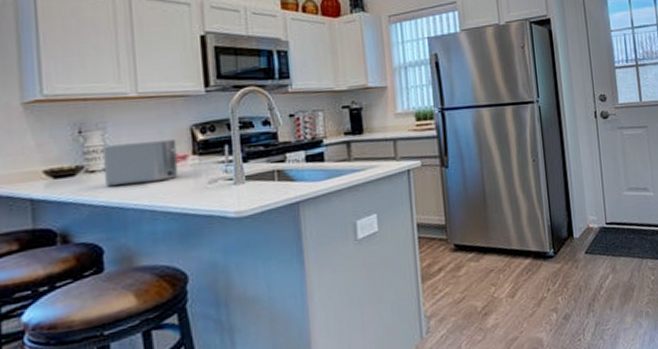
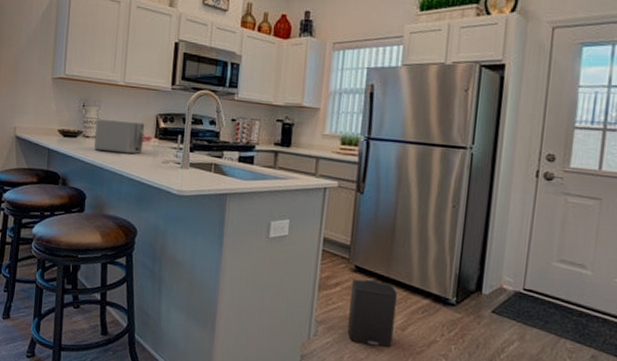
pedal bin: none [455,253,505,327] -> present [347,279,397,348]

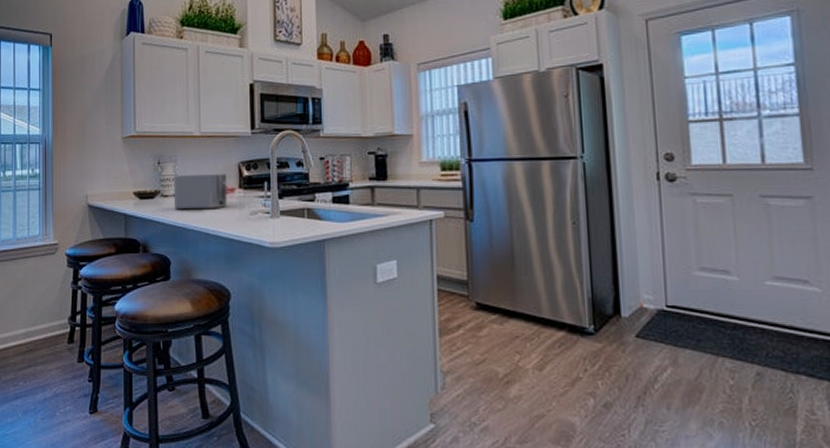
pedal bin: present [347,279,397,348] -> none [476,317,531,393]

